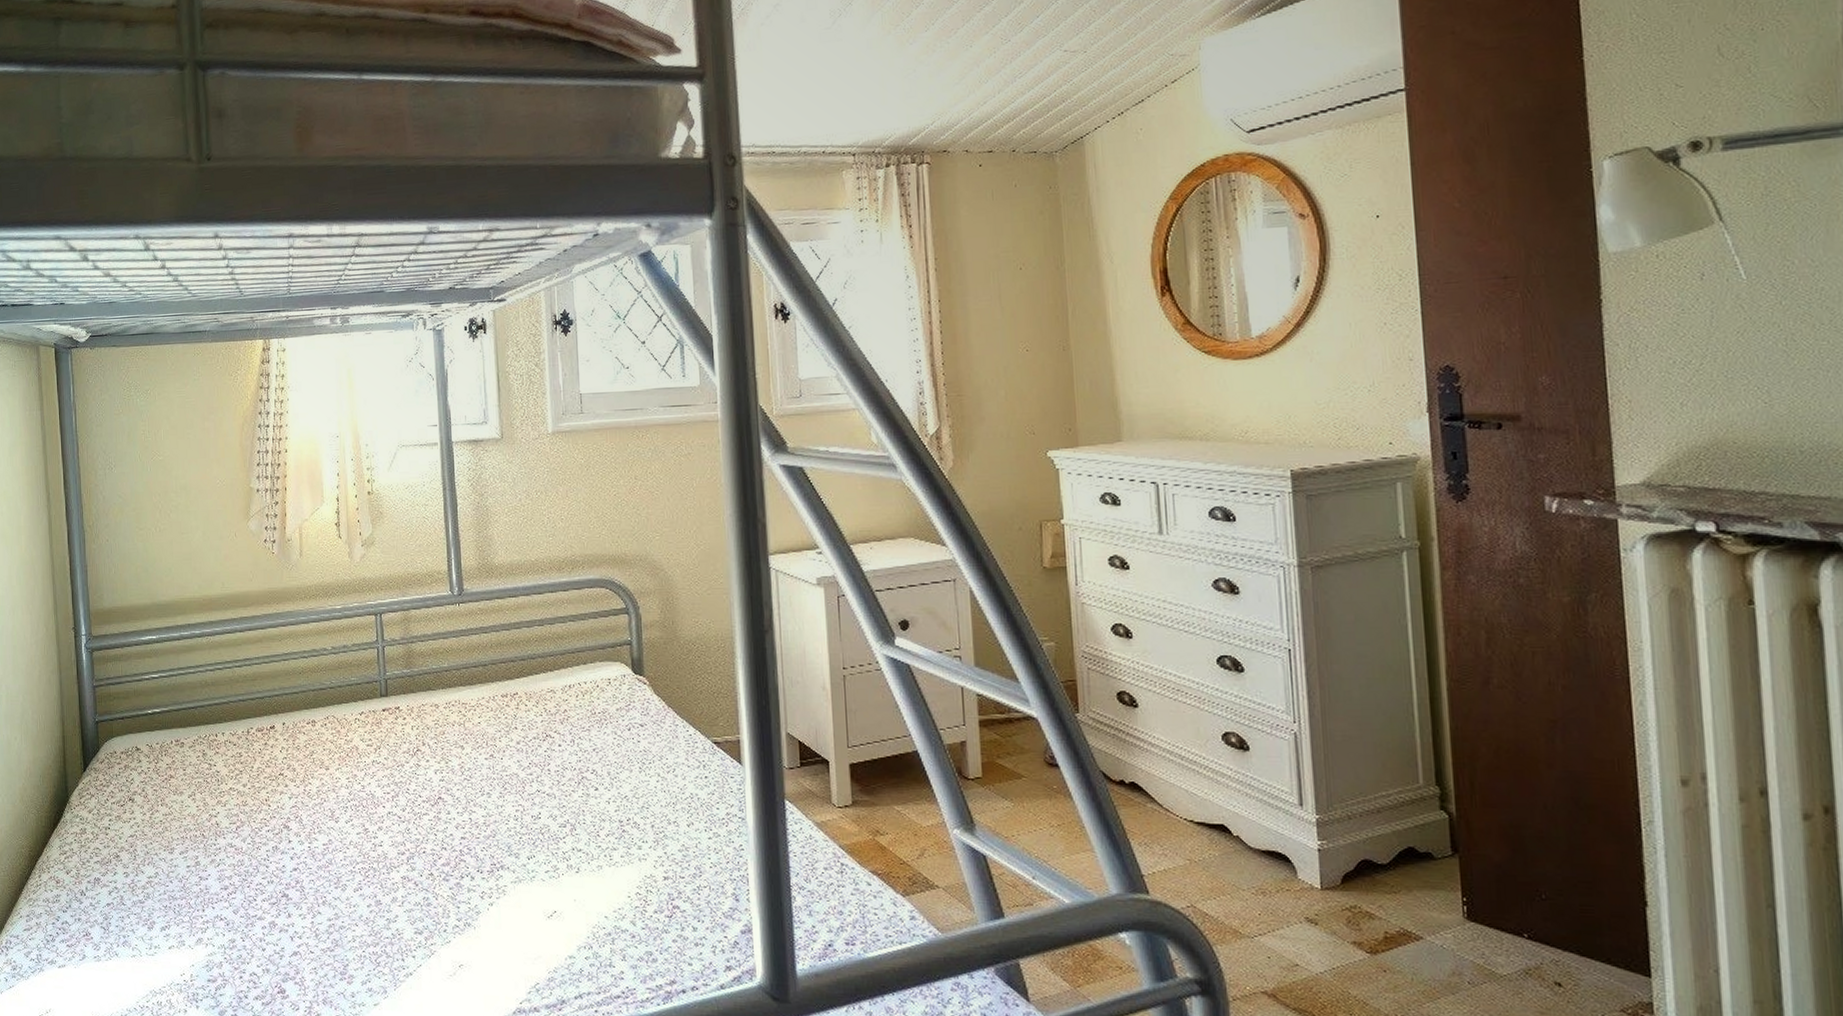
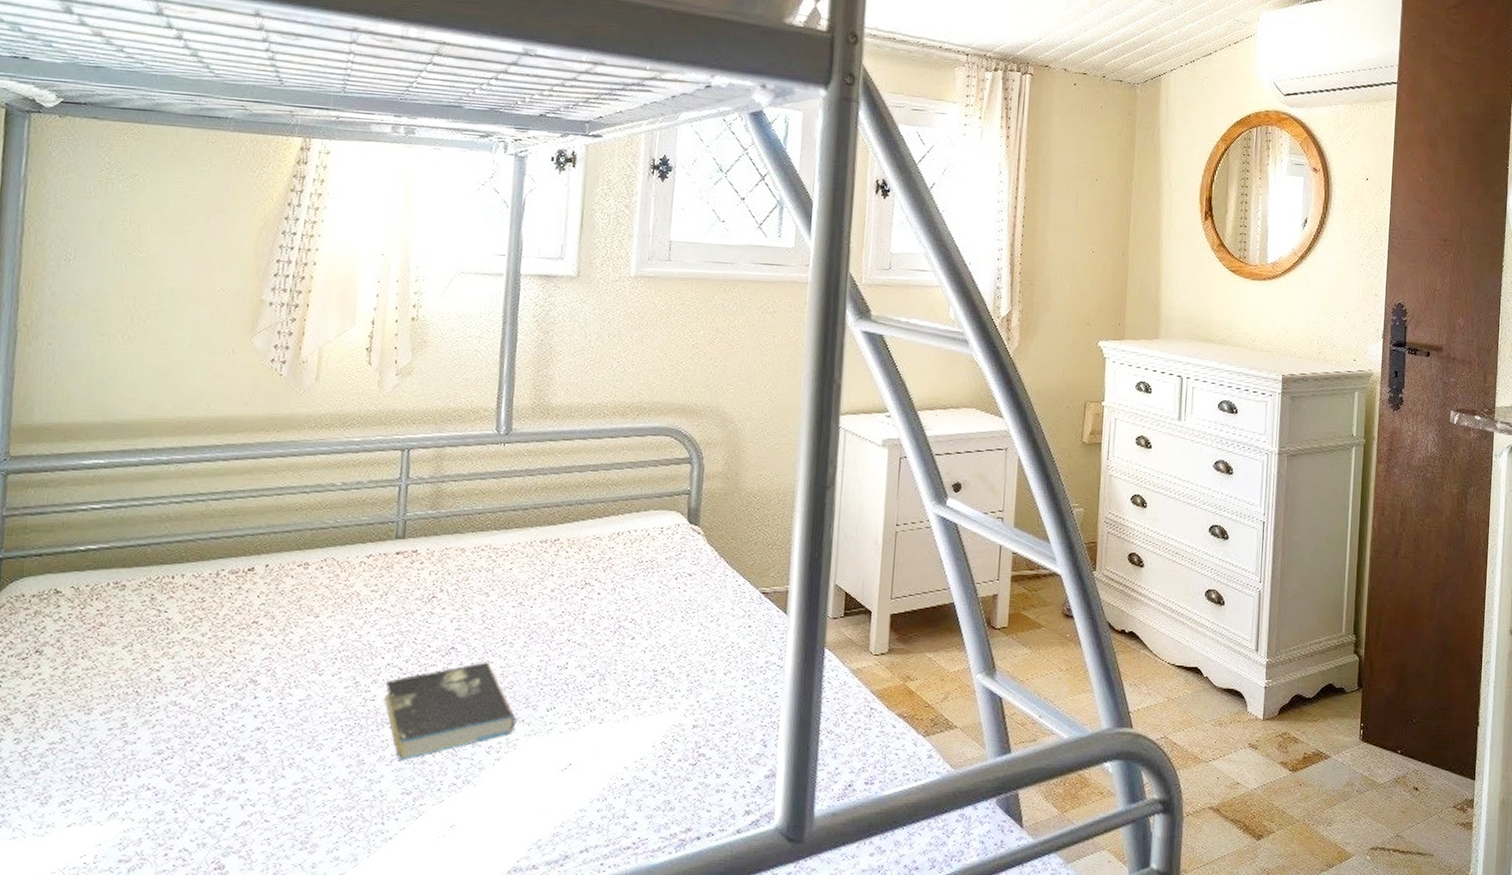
book: none [389,811,503,902] -> present [384,662,517,760]

